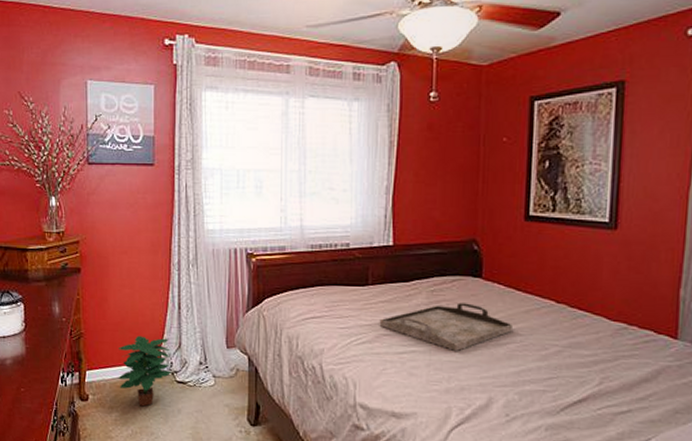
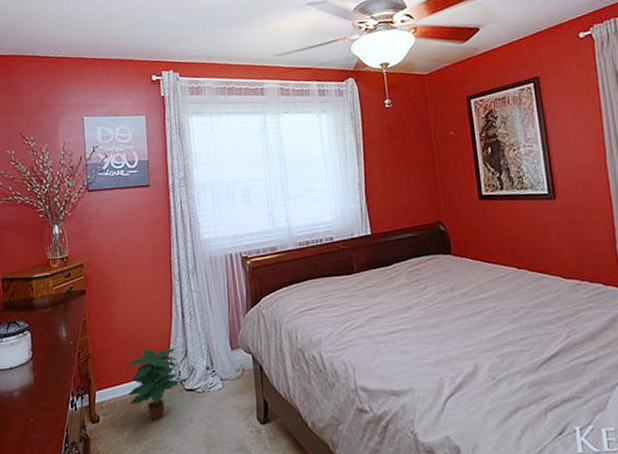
serving tray: present [379,302,514,351] -> none [368,278,486,324]

